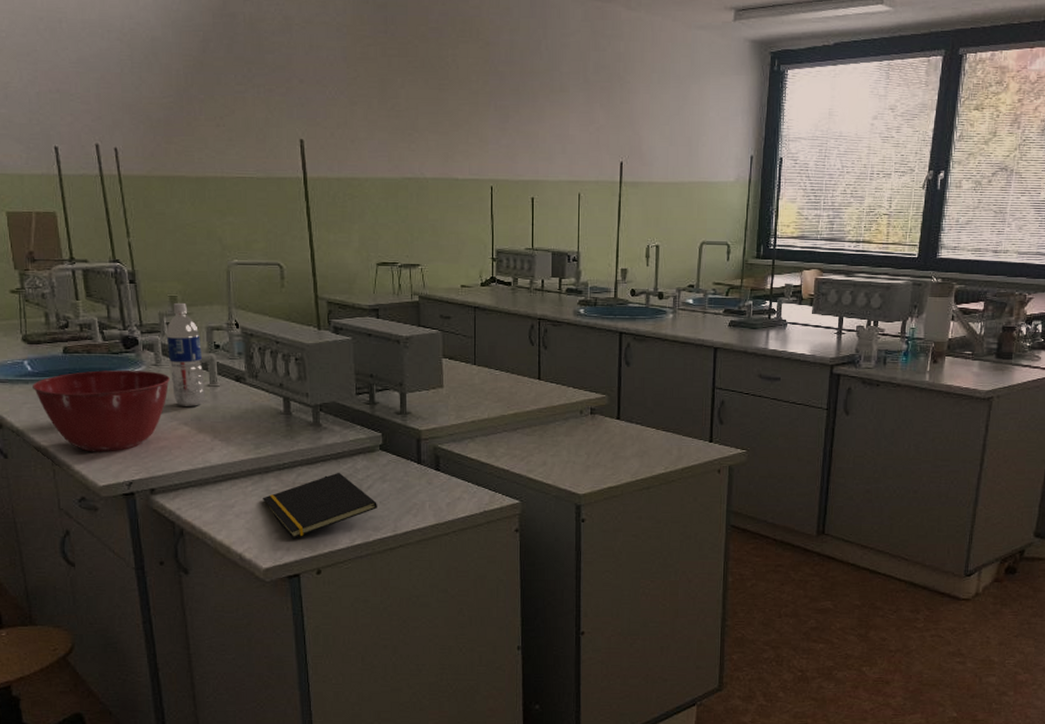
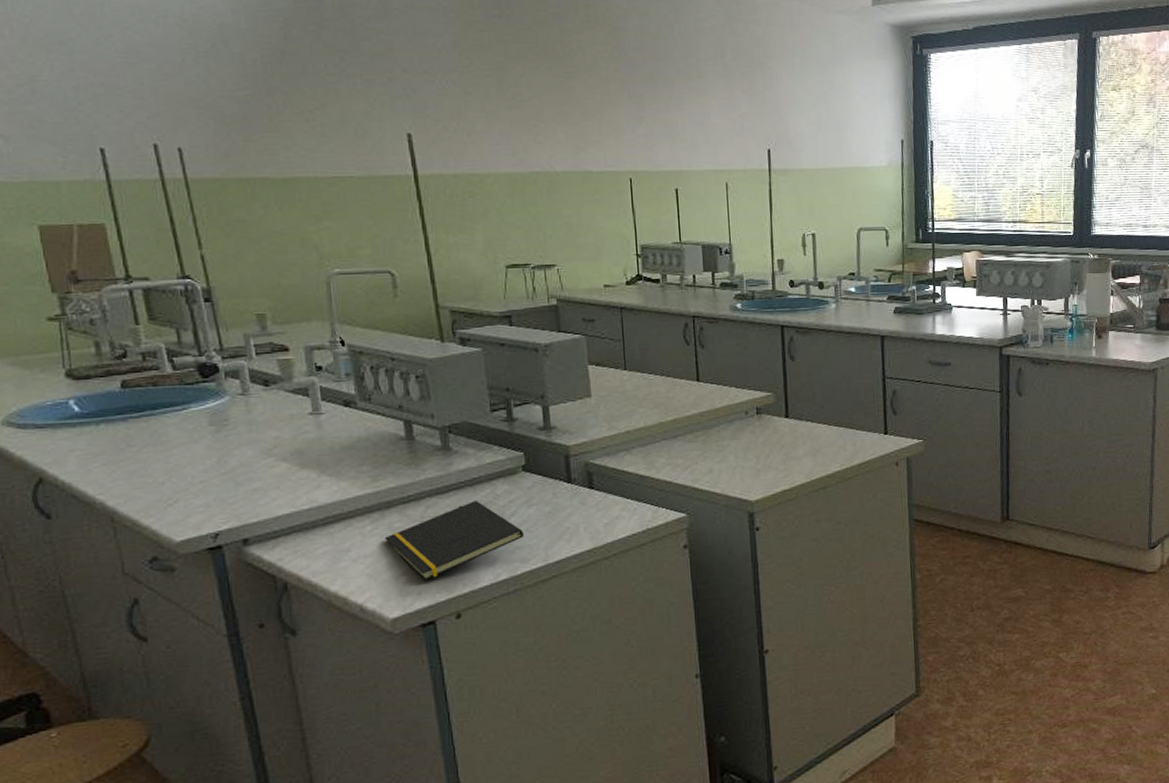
mixing bowl: present [32,370,170,452] -> none [82,401,261,503]
water bottle: present [166,302,205,406] -> none [254,320,307,440]

